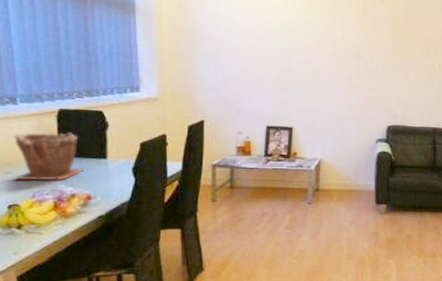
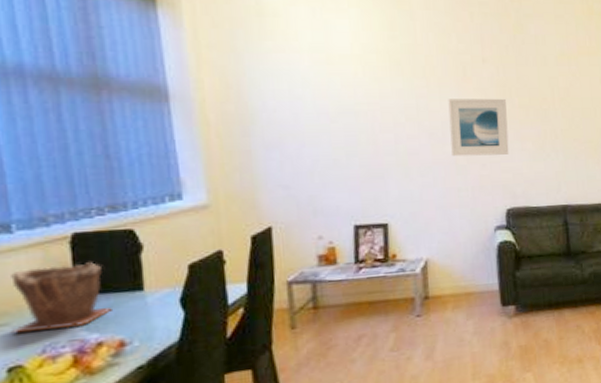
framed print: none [348,31,396,81] -> present [448,98,509,157]

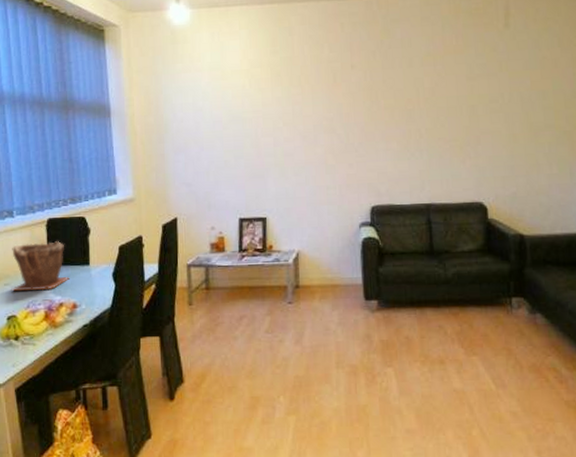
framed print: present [448,98,509,157] -> none [320,101,375,157]

